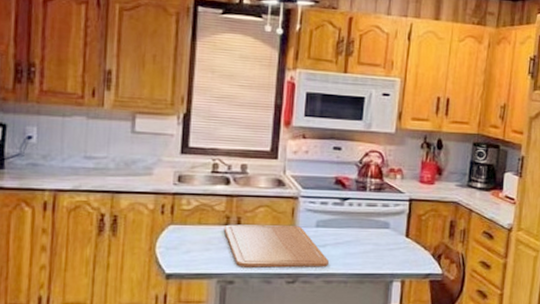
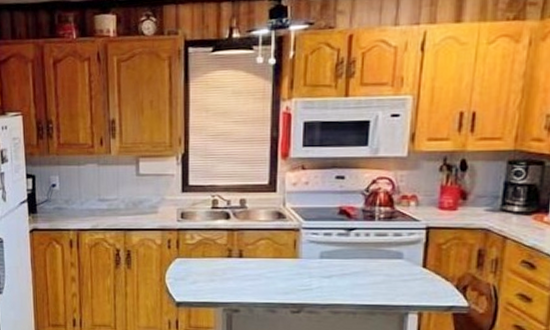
chopping board: present [223,224,329,268] -> none [226,257,335,298]

